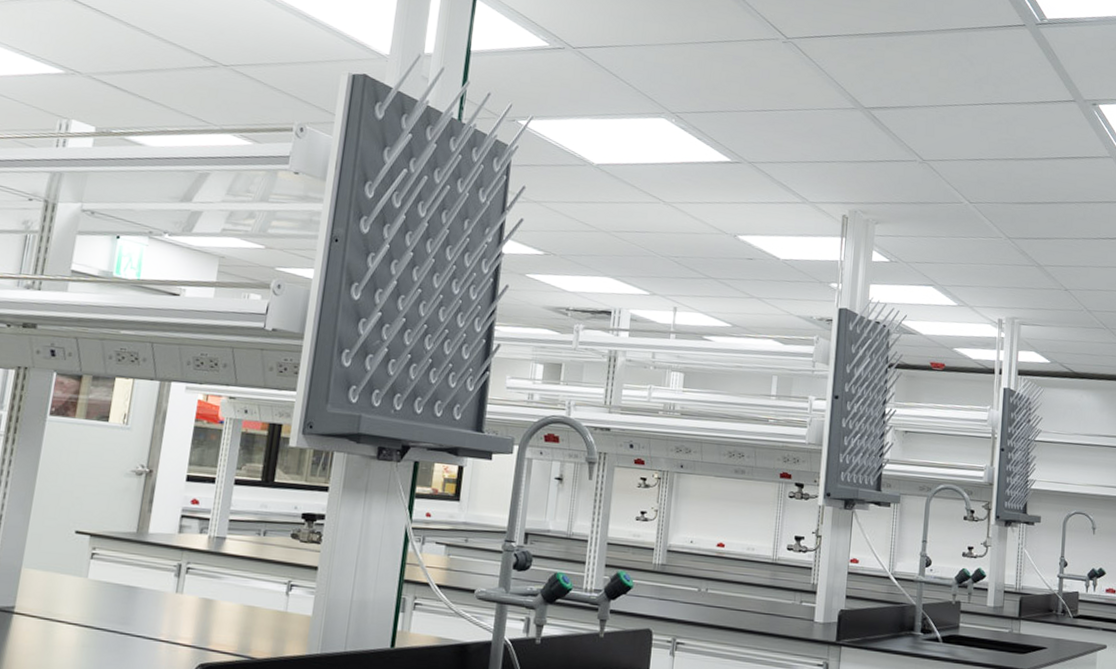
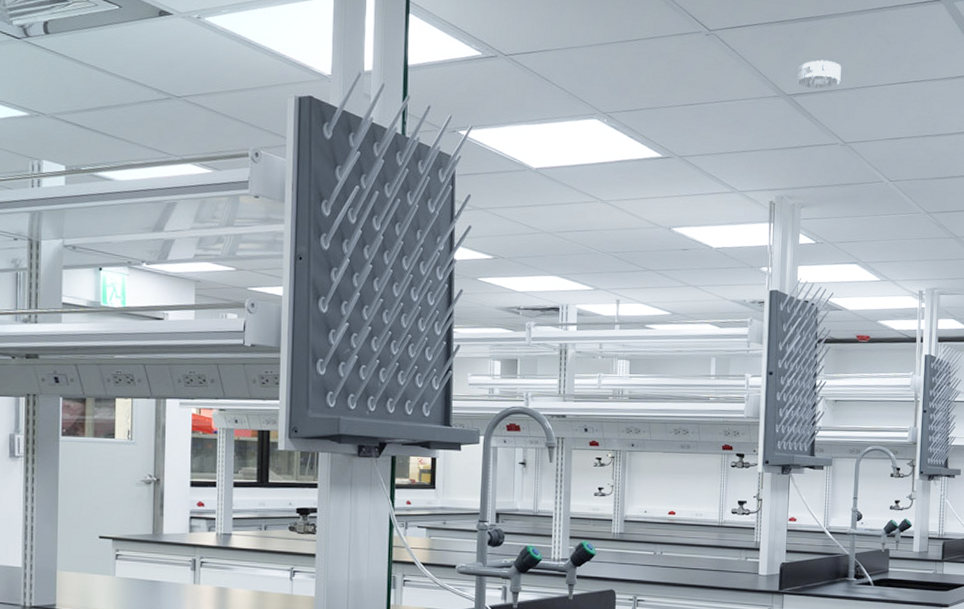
smoke detector: none [876,75,922,105] -> present [797,60,841,89]

